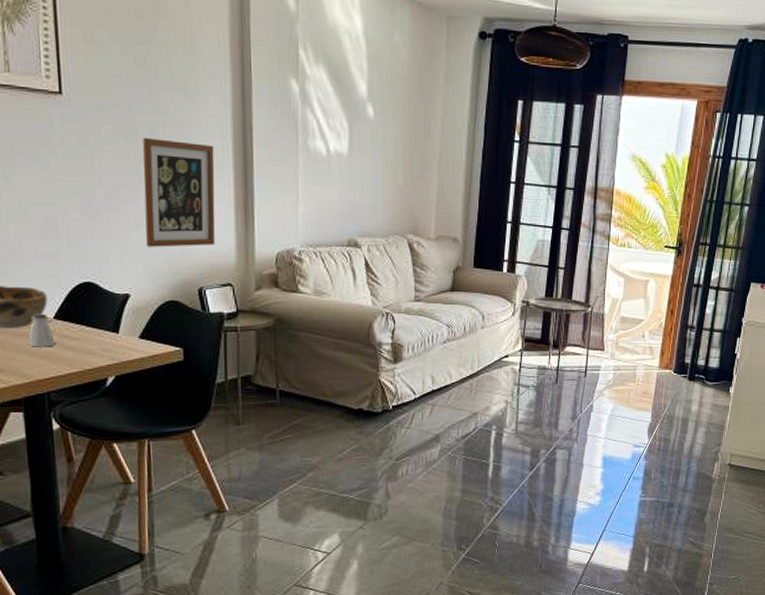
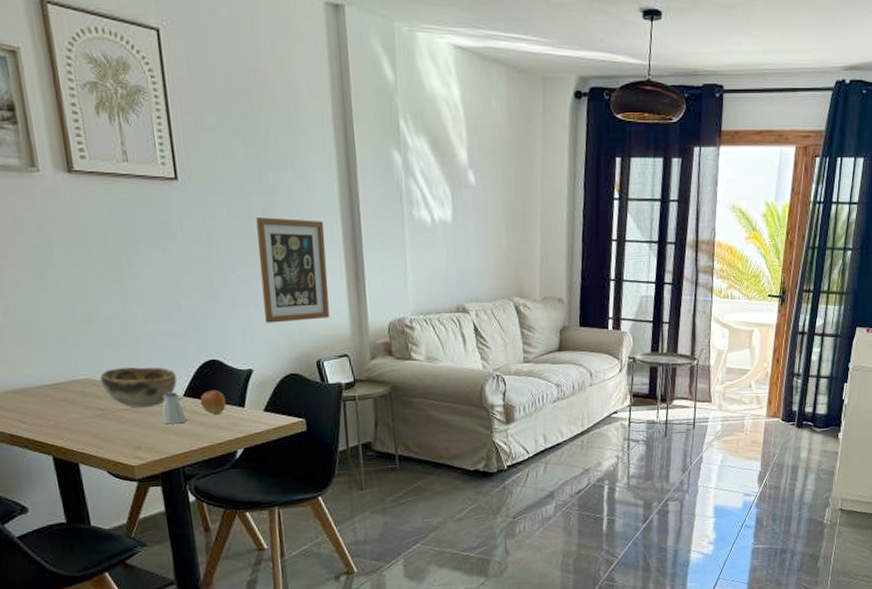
apple: none [71,313,99,338] -> present [199,389,226,414]

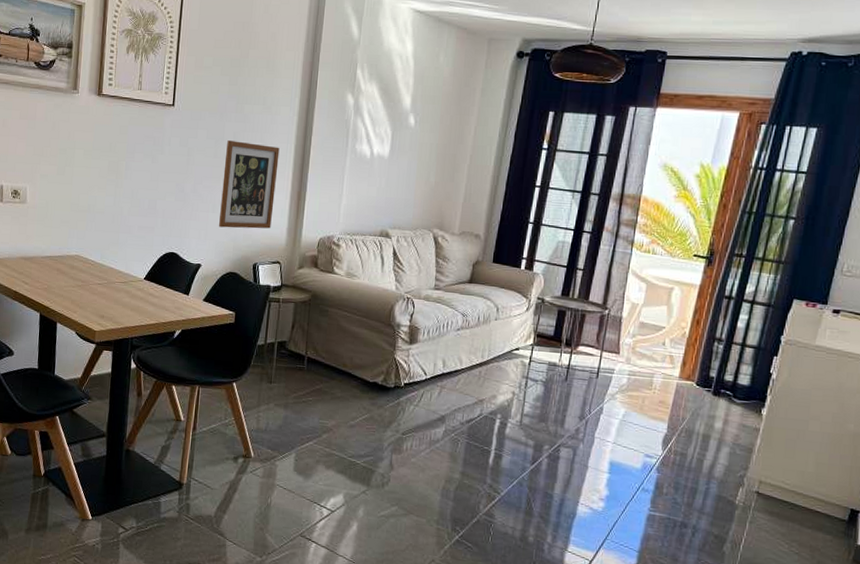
decorative bowl: present [100,367,177,408] -> none [86,250,142,285]
saltshaker: present [162,392,187,425] -> none [124,274,143,302]
apple: present [199,389,226,414] -> none [155,277,175,298]

